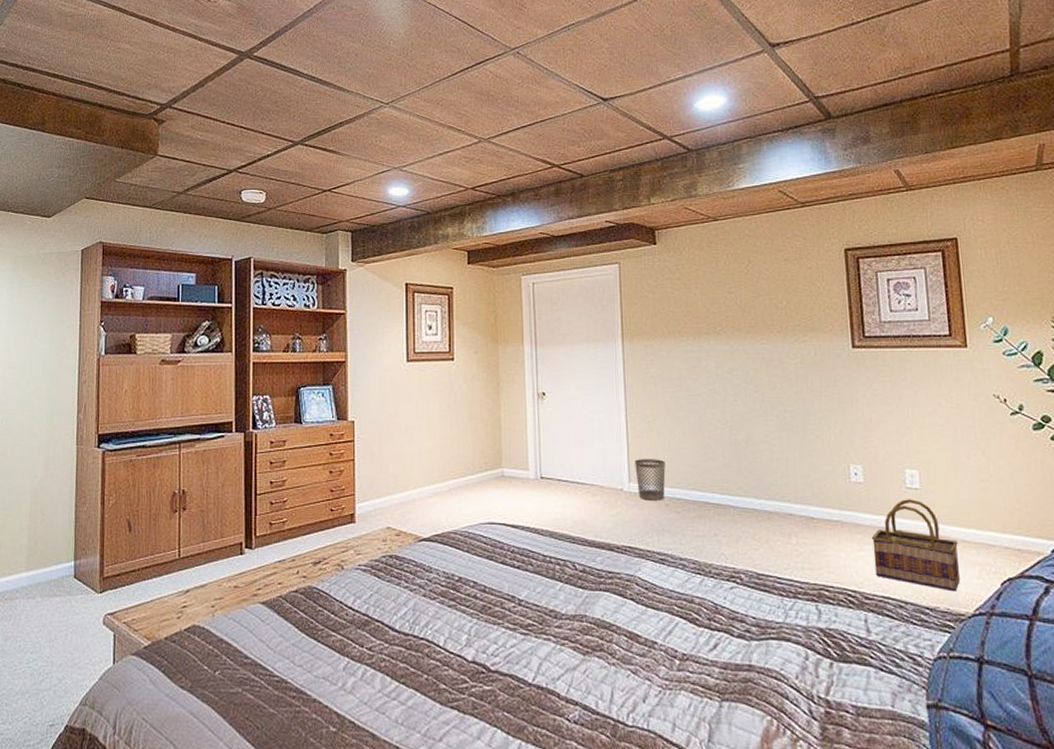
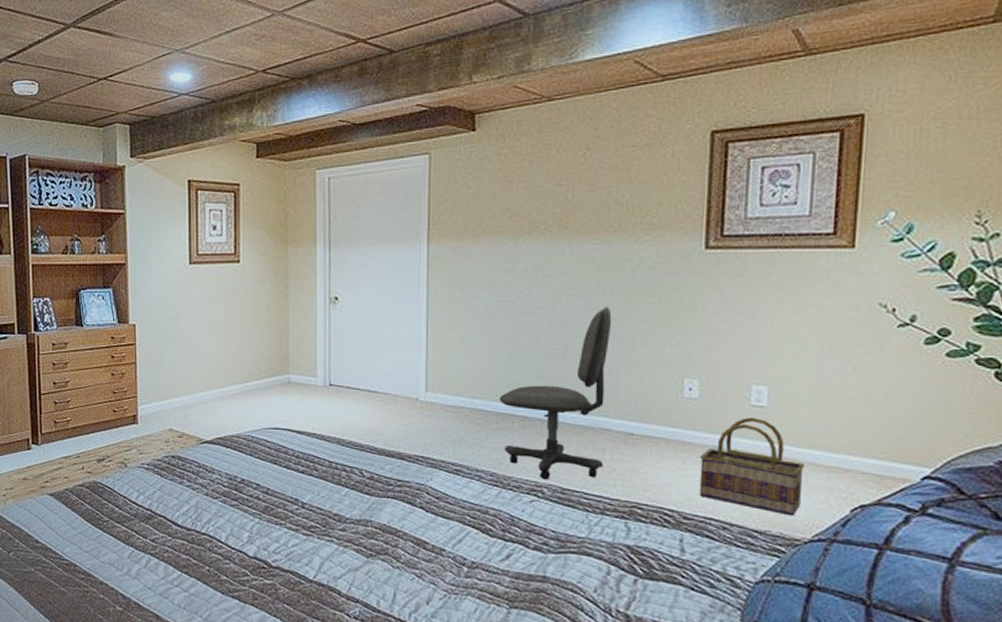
wastebasket: present [634,459,666,500] -> none [433,368,468,411]
office chair: none [694,398,791,566] -> present [499,306,612,480]

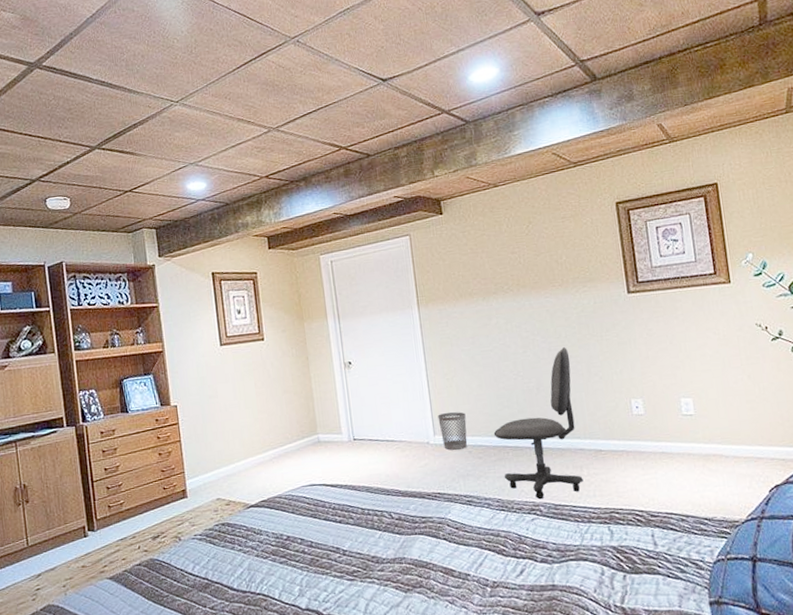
wastebasket: none [433,368,468,411] -> present [438,412,467,450]
basket: present [699,417,804,516] -> none [653,424,733,502]

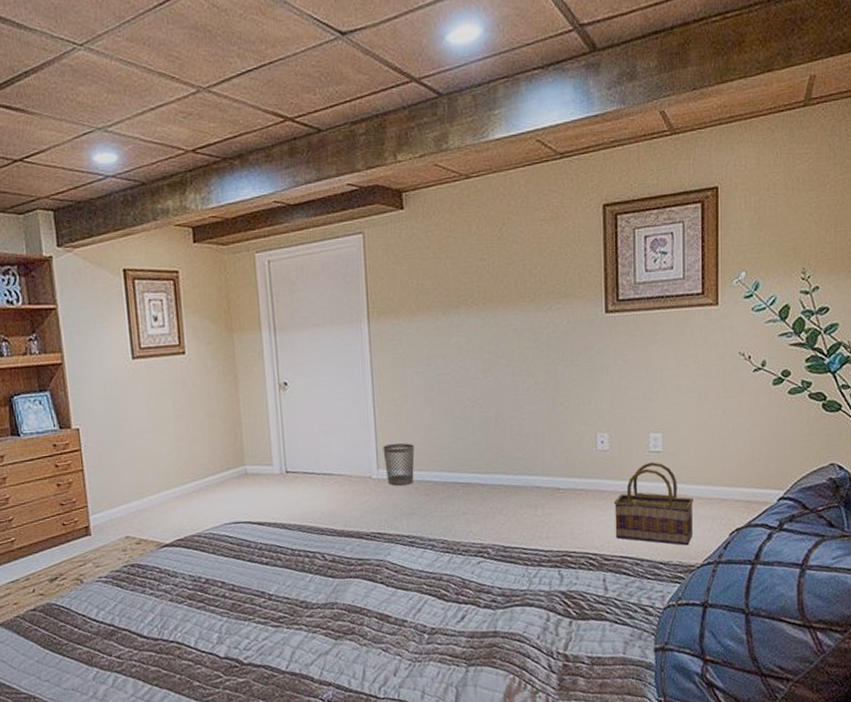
office chair: present [493,346,583,500] -> none [444,371,537,541]
basket: none [653,424,733,502] -> present [613,462,693,546]

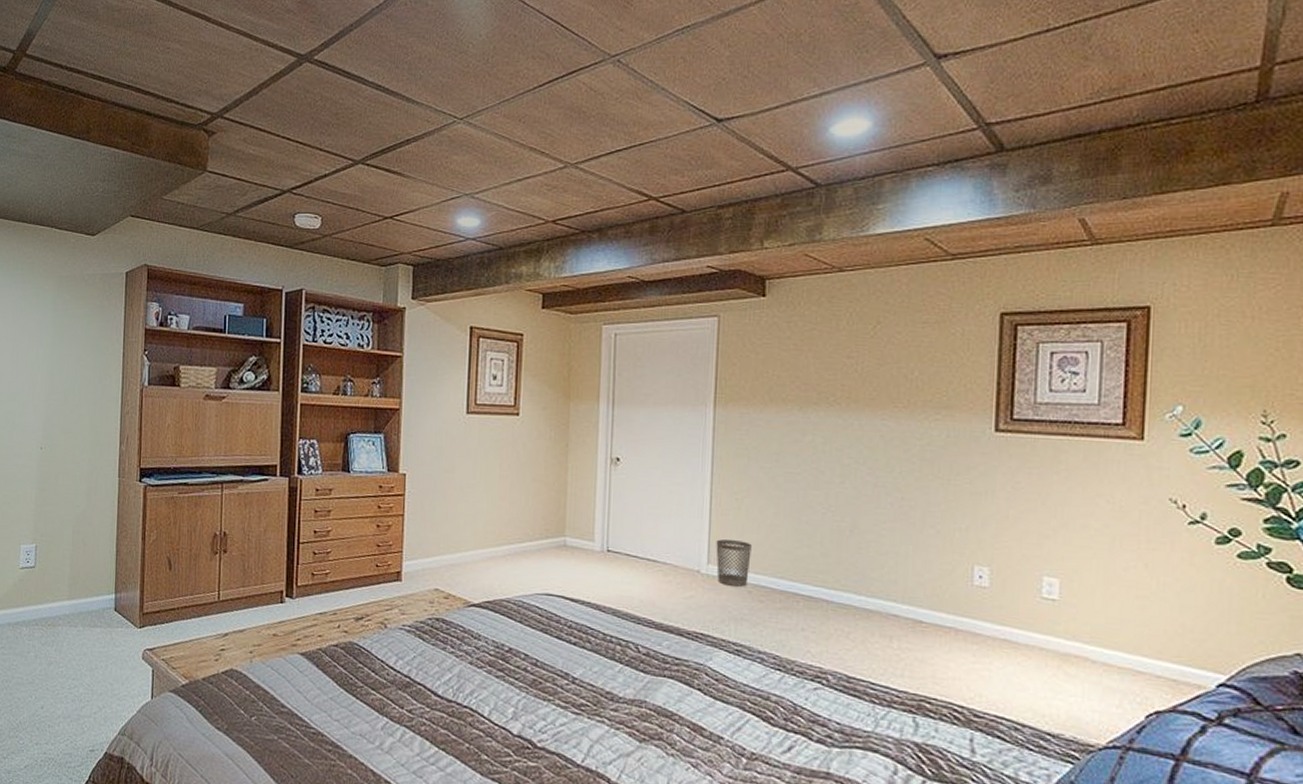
basket: present [613,462,693,546] -> none [990,610,1098,720]

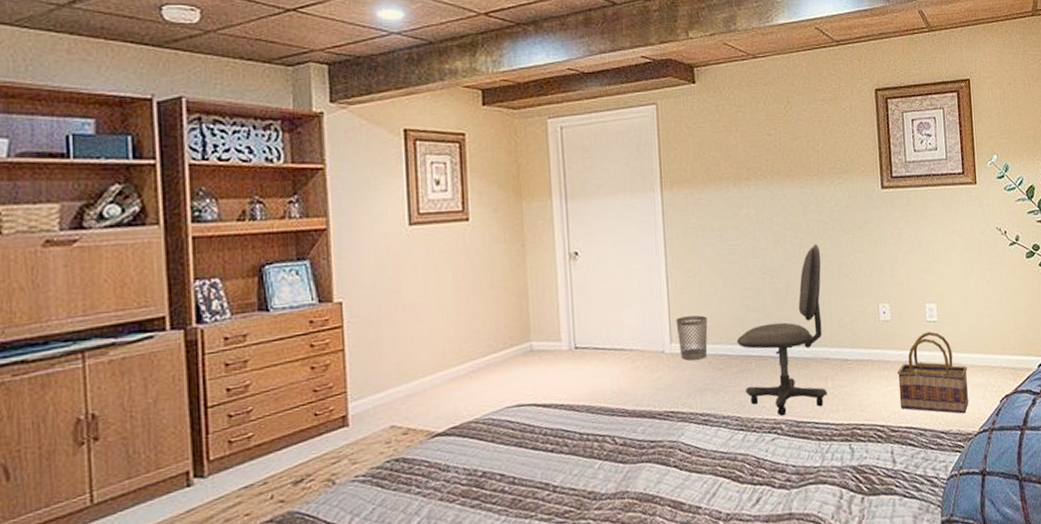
office chair: none [783,484,901,667] -> present [736,243,827,417]
basket: none [990,610,1098,720] -> present [897,331,969,414]

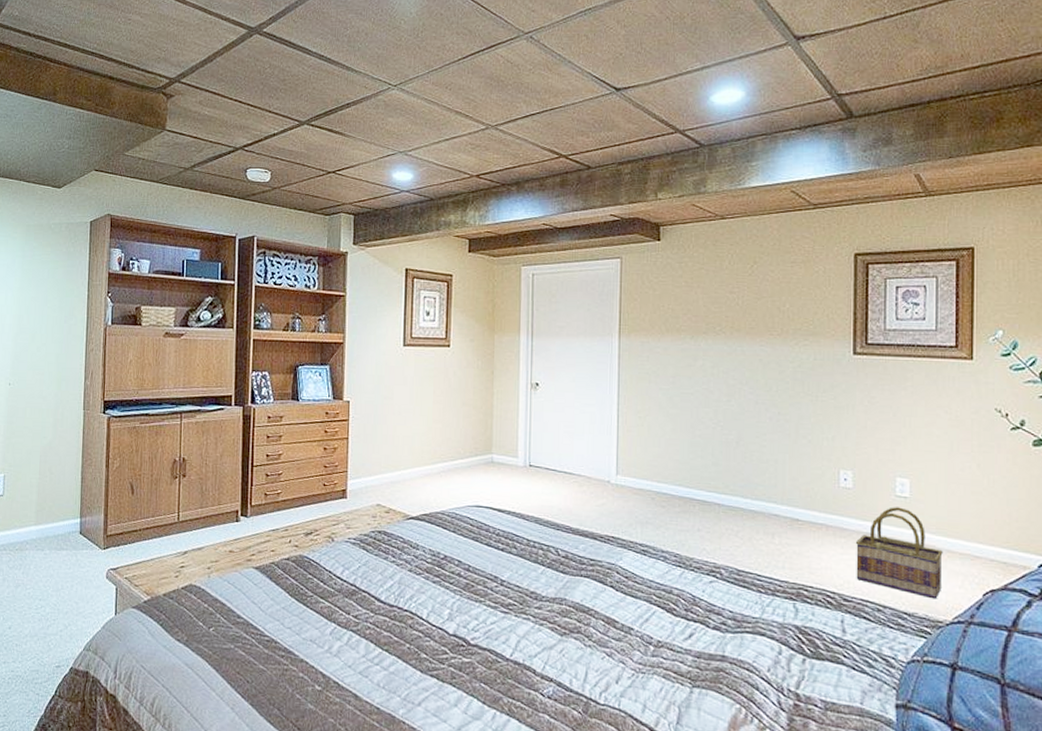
wastebasket: present [676,315,708,361] -> none [623,453,654,494]
office chair: present [736,243,827,417] -> none [681,401,778,562]

